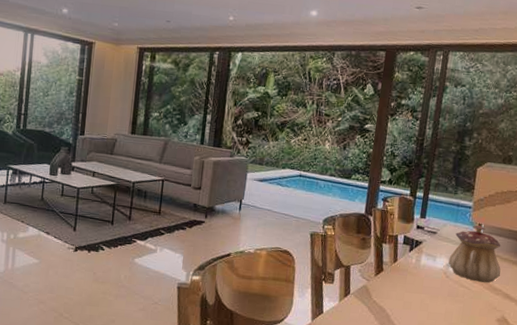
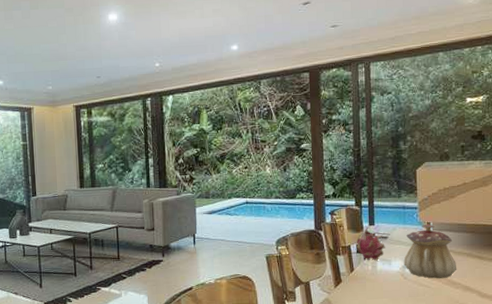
fruit: none [403,220,433,255] -> present [356,228,385,261]

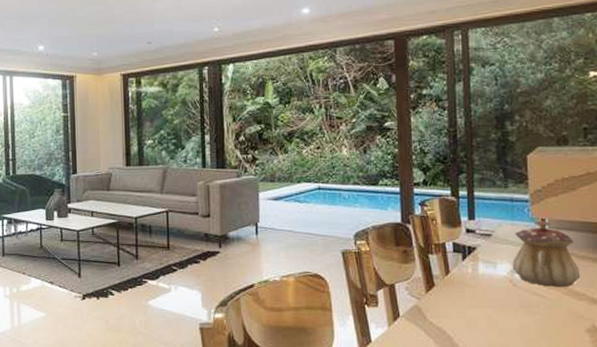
fruit: present [356,228,385,261] -> none [452,222,489,262]

